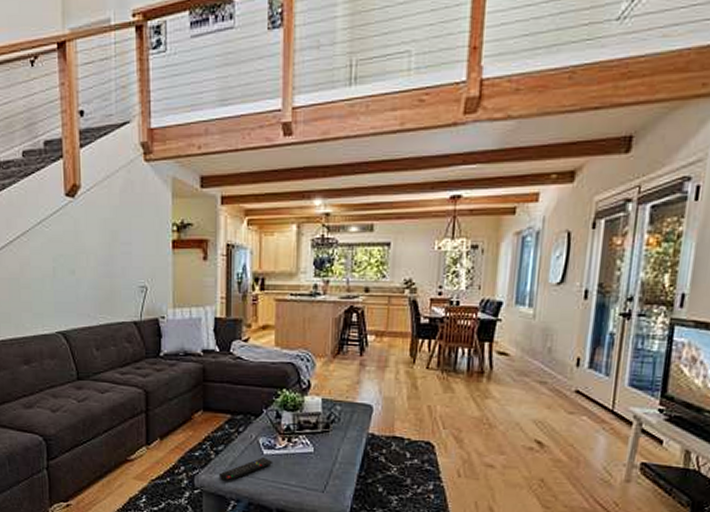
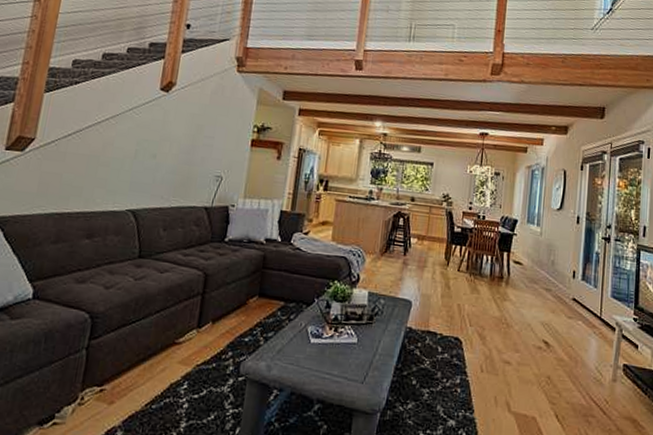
remote control: present [218,458,273,482] -> none [265,346,319,370]

